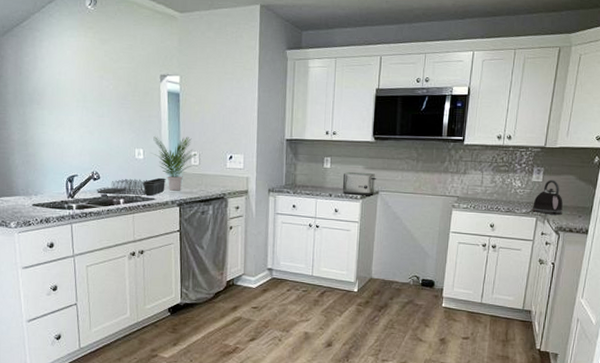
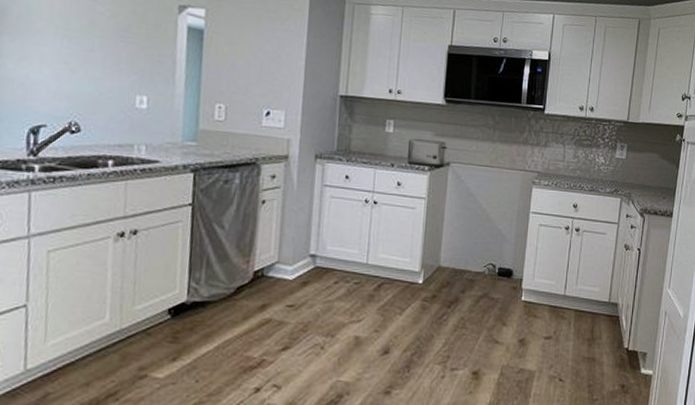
dish rack: present [97,177,167,198] -> none [74,133,179,160]
potted plant: present [152,136,198,192] -> none [159,81,224,154]
kettle: present [531,179,564,215] -> none [616,157,648,195]

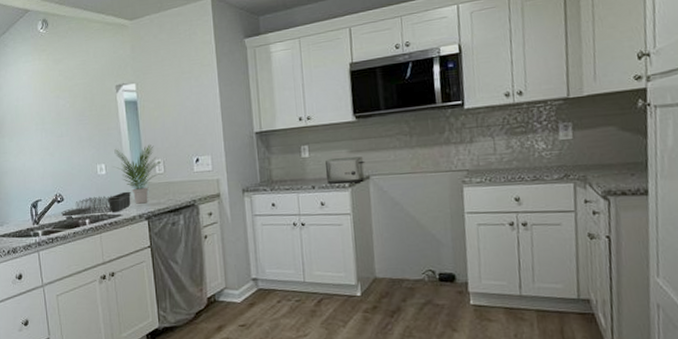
dish rack: none [74,133,179,160] -> present [61,191,132,219]
potted plant: none [159,81,224,154] -> present [114,145,162,205]

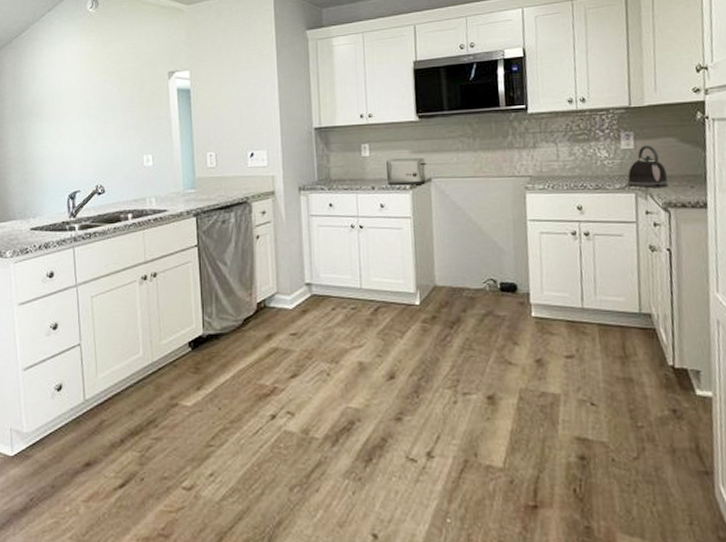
dish rack: present [61,191,132,219] -> none [102,185,180,213]
potted plant: present [114,145,162,205] -> none [162,136,214,200]
kettle: none [565,134,609,178] -> present [627,145,669,188]

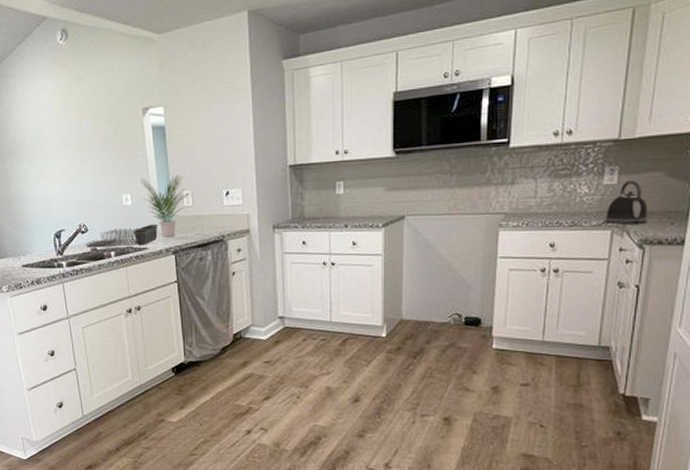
dish rack: none [102,185,180,213] -> present [86,224,159,251]
potted plant: none [162,136,214,200] -> present [140,175,190,239]
toaster: present [386,158,427,186] -> none [359,195,401,224]

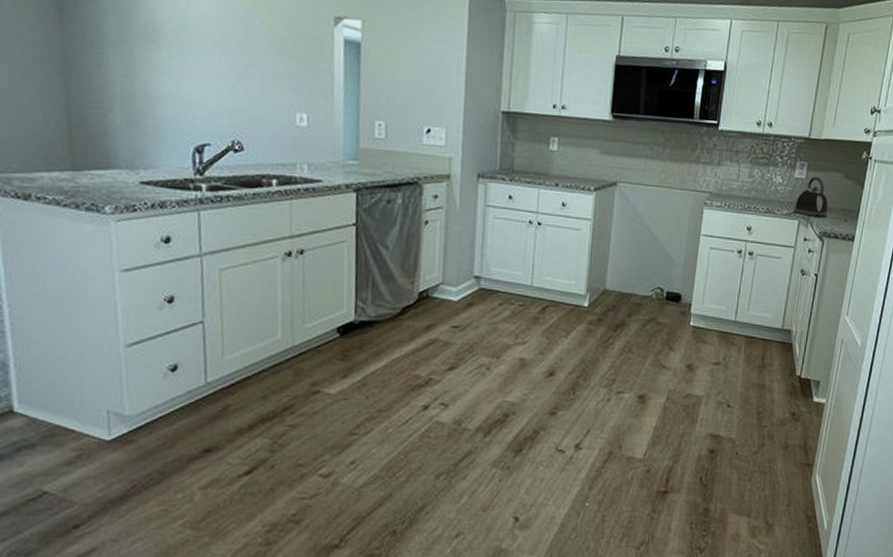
dish rack: present [86,224,159,251] -> none [238,151,340,179]
potted plant: present [140,175,190,239] -> none [319,98,384,173]

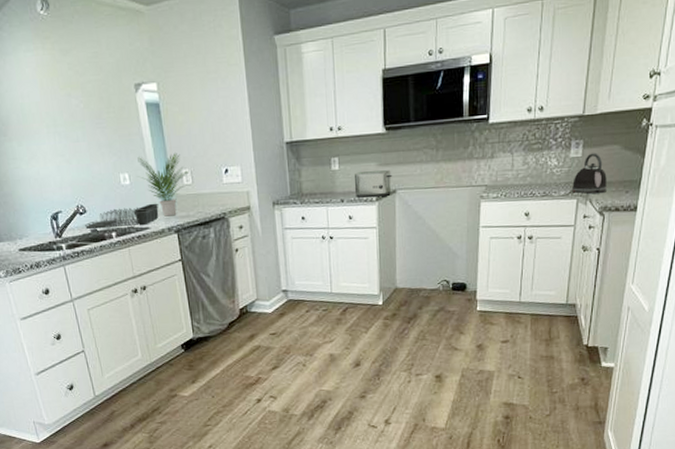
dish rack: none [238,151,340,179] -> present [85,203,159,232]
potted plant: none [319,98,384,173] -> present [137,153,190,218]
toaster: none [571,157,615,188] -> present [354,170,393,198]

